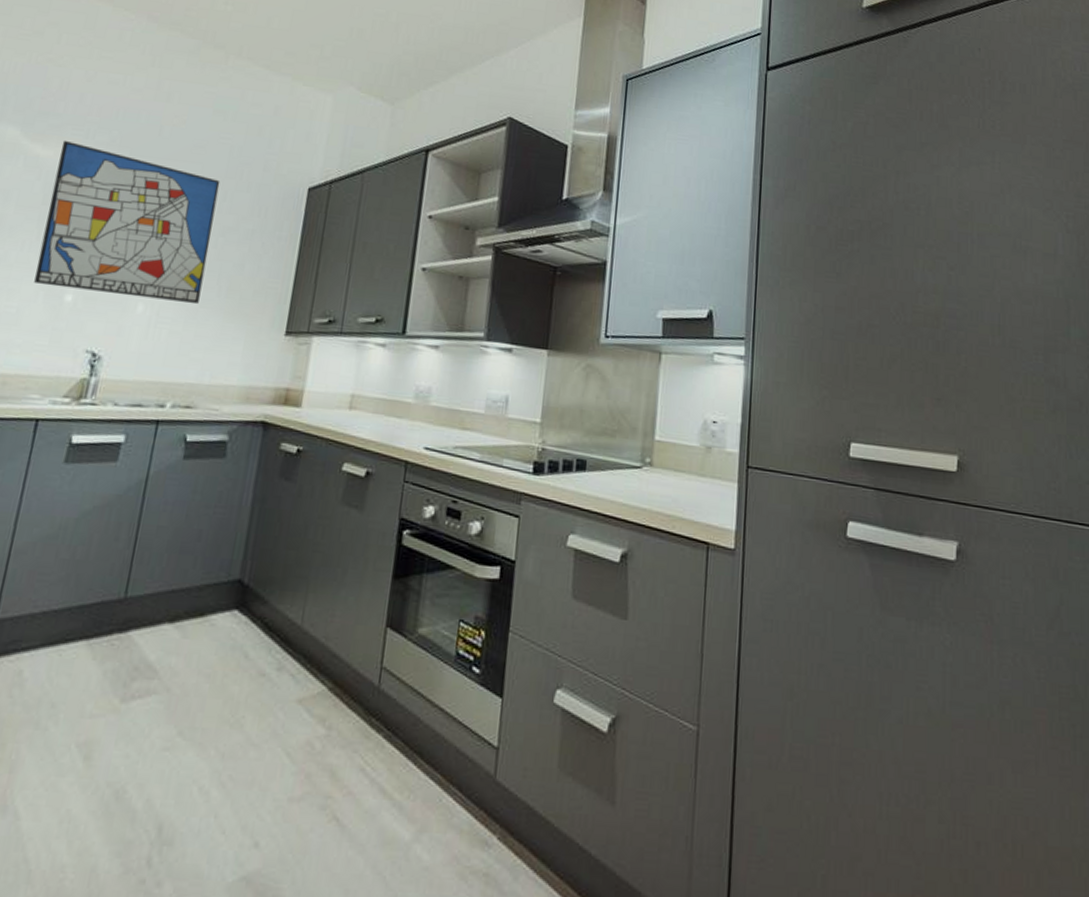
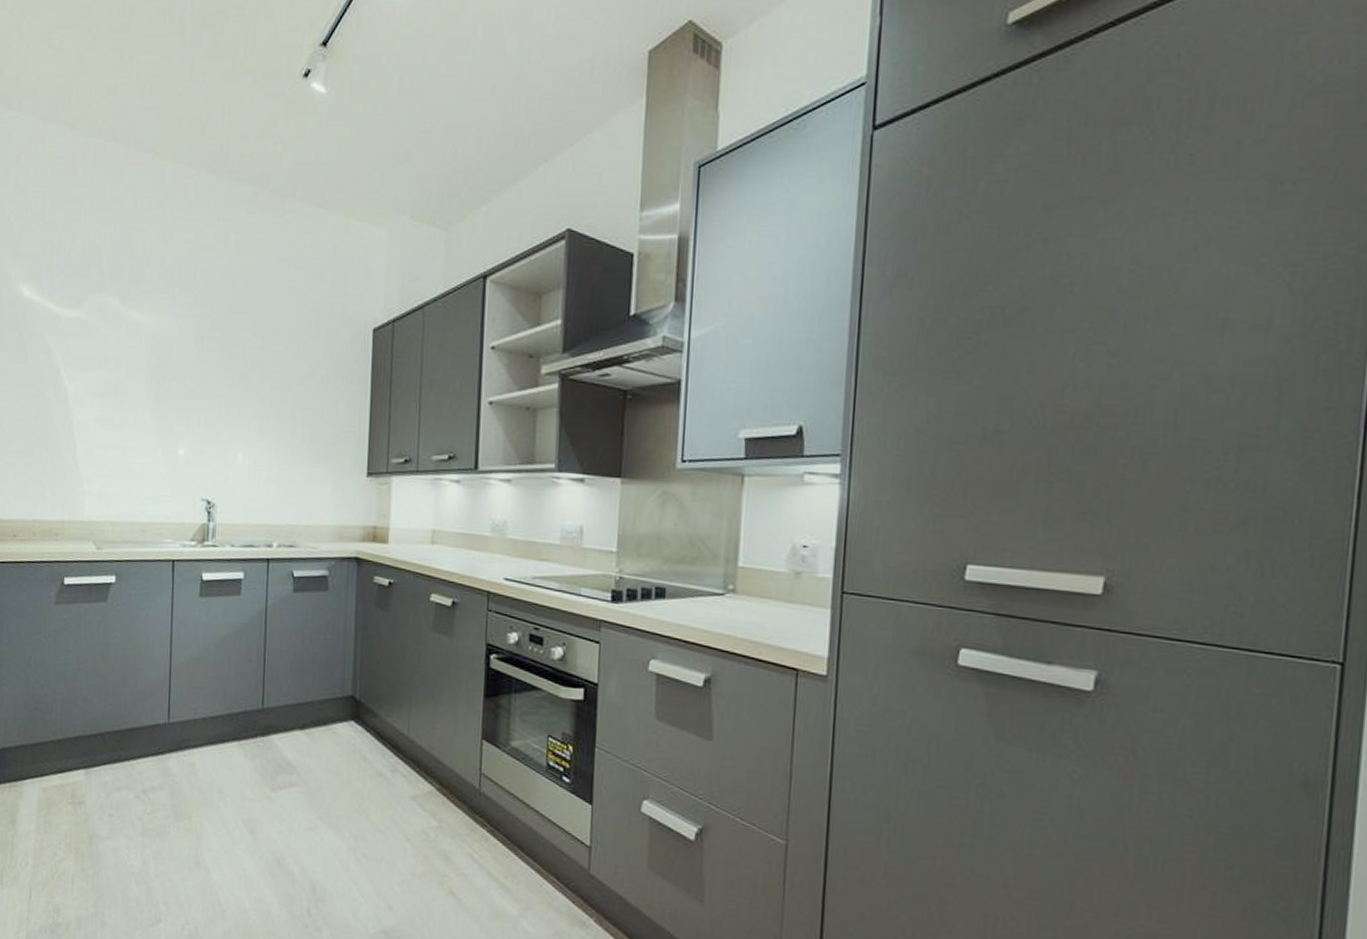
wall art: present [34,140,221,305] -> none [151,304,293,452]

